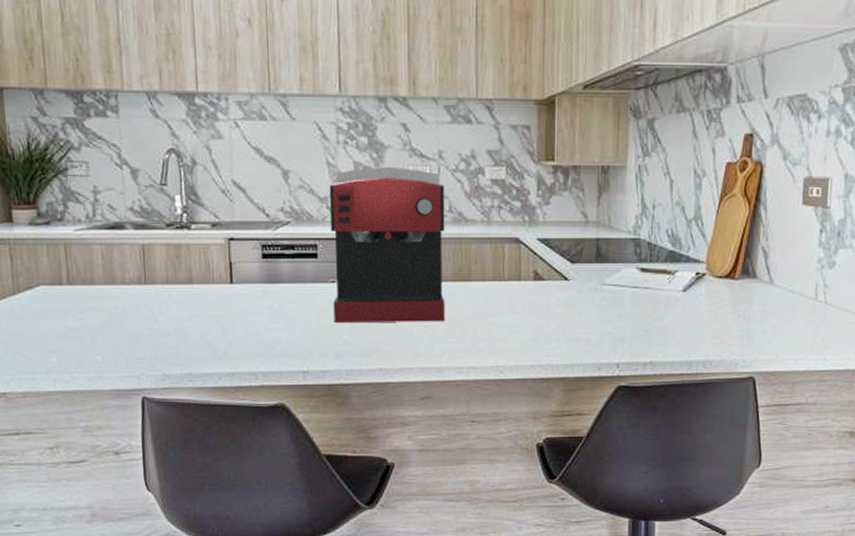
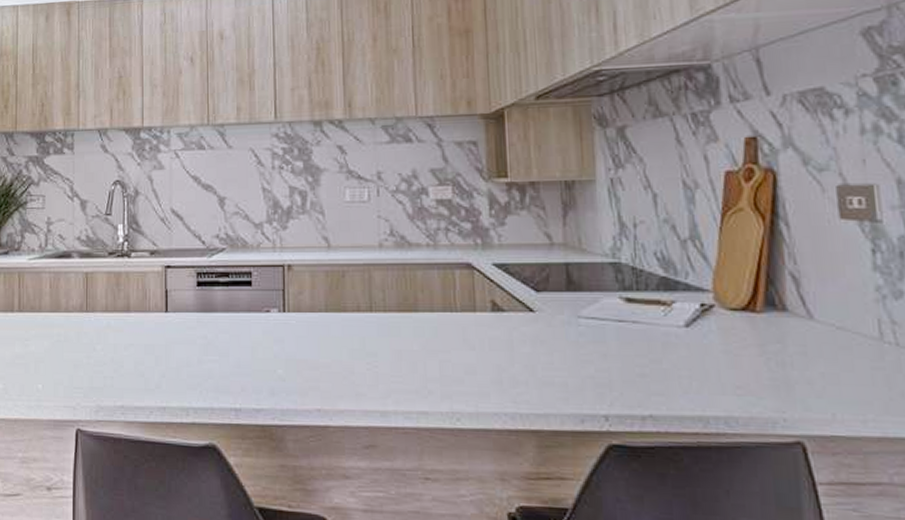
coffee maker: present [329,166,445,324] -> none [264,190,390,358]

